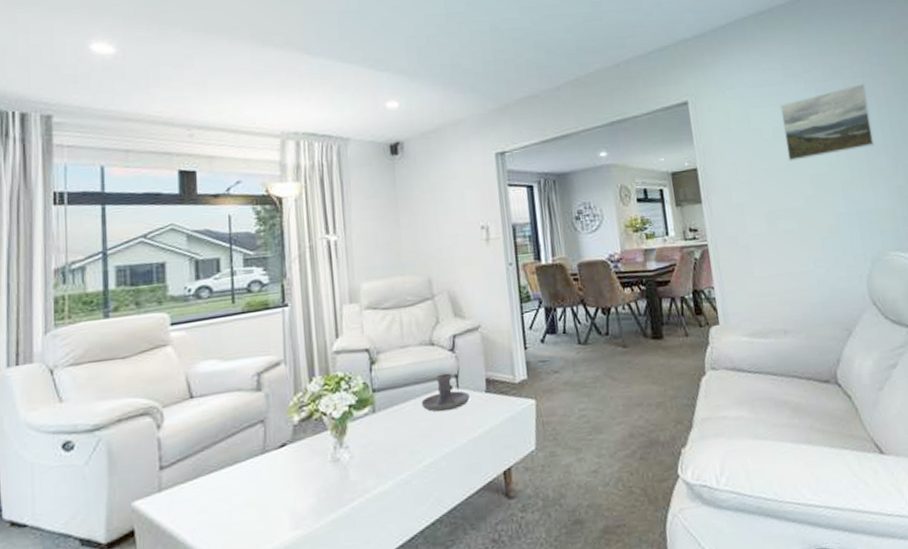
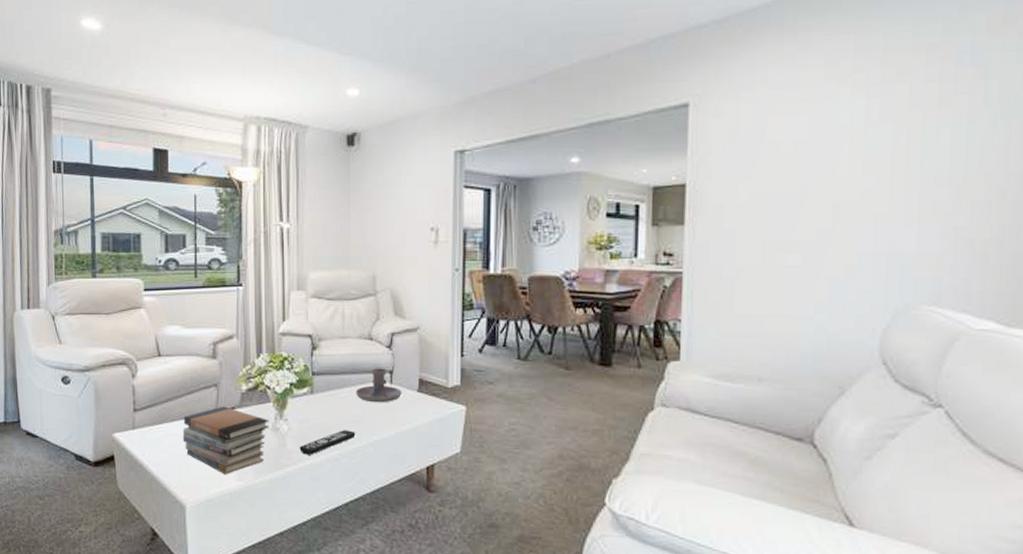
book stack: none [223,444,328,526] -> present [182,406,269,474]
remote control: none [364,446,426,484] -> present [299,430,356,455]
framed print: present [780,84,875,161] -> none [807,91,941,184]

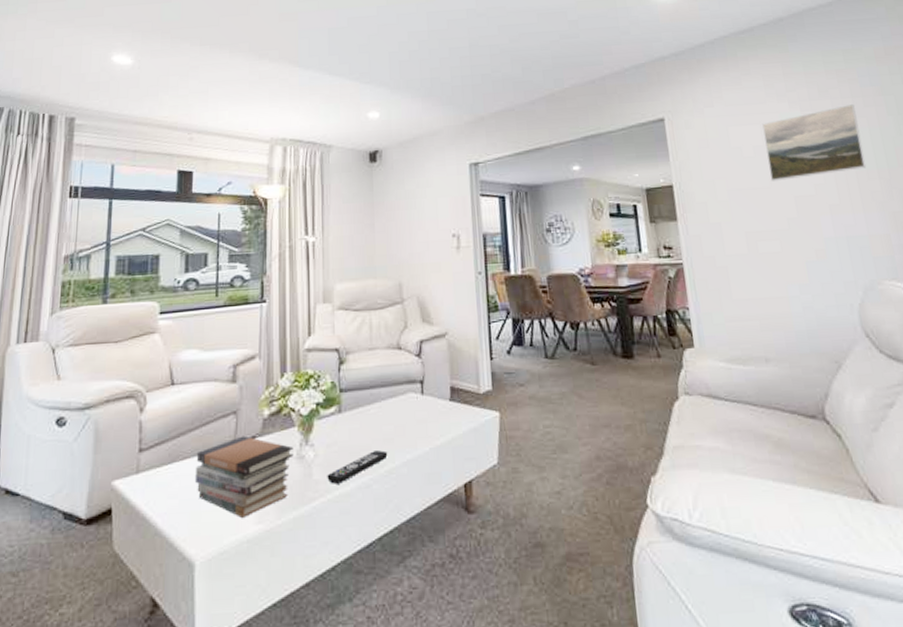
candle holder: present [355,368,402,403] -> none [386,378,434,417]
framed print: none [807,91,941,184] -> present [762,104,866,181]

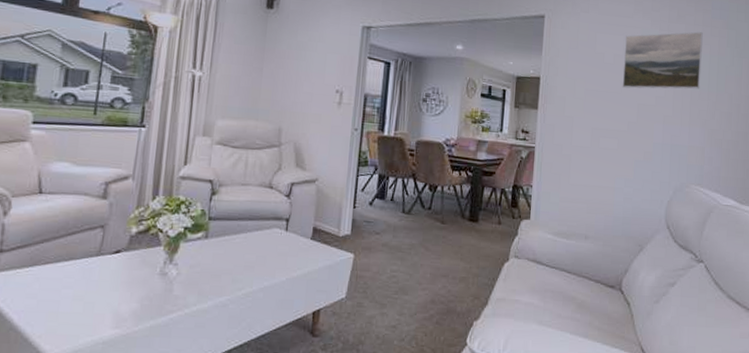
book stack: present [194,436,294,518] -> none [55,249,158,322]
remote control: present [327,450,388,484] -> none [186,275,247,301]

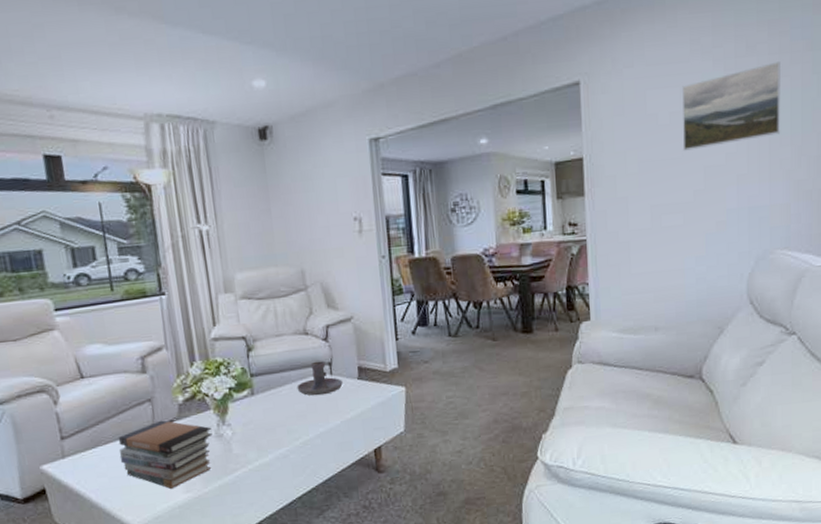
book stack: none [55,249,158,322] -> present [118,420,213,489]
candle holder: none [251,215,296,250] -> present [297,361,343,396]

